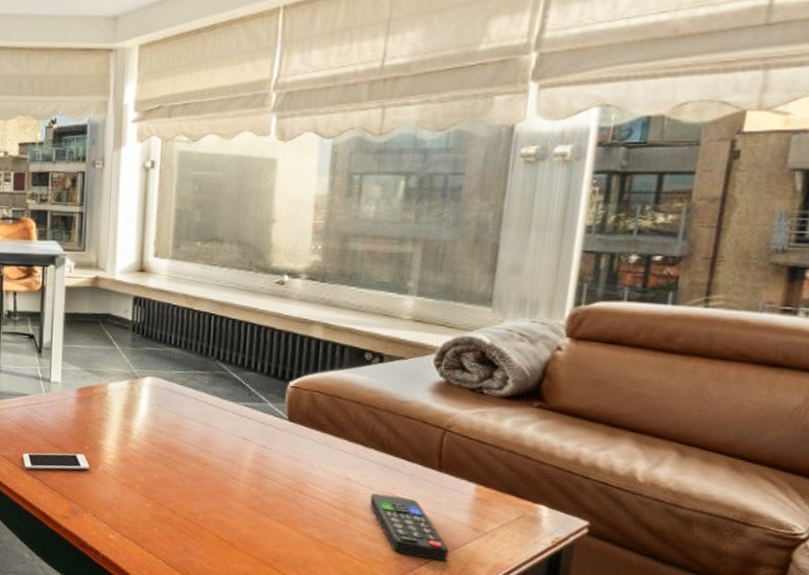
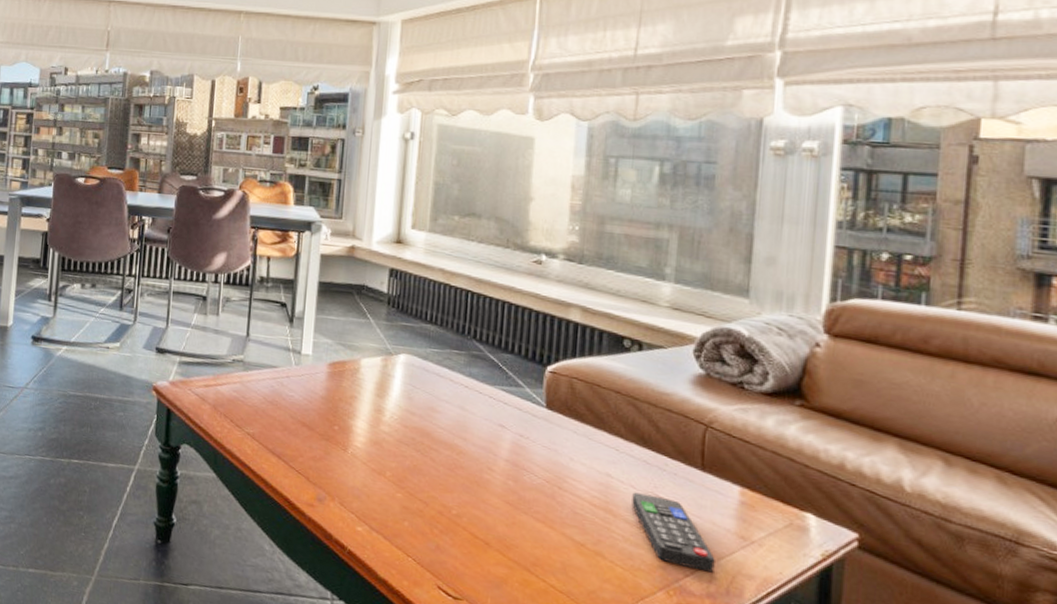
cell phone: present [22,453,90,470] -> none [267,430,338,453]

